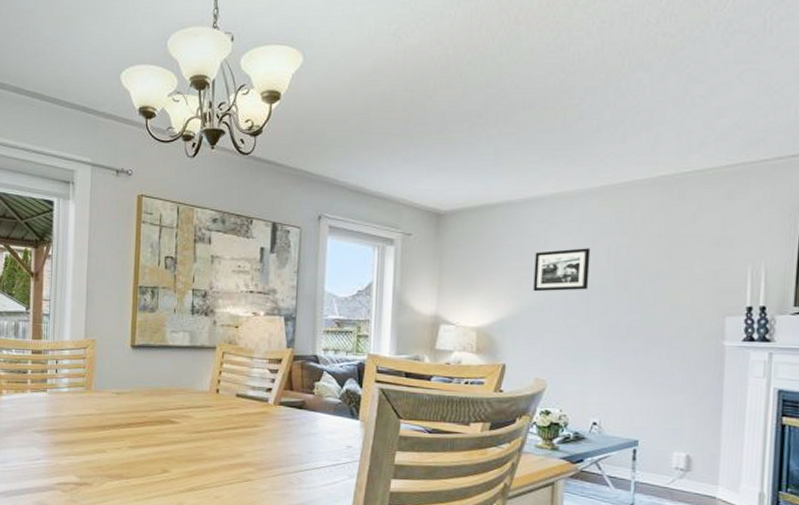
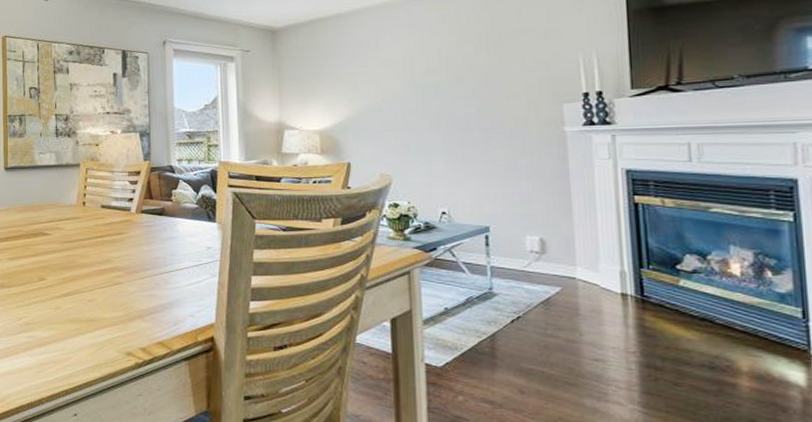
picture frame: present [533,248,591,292] -> none [368,50,423,94]

